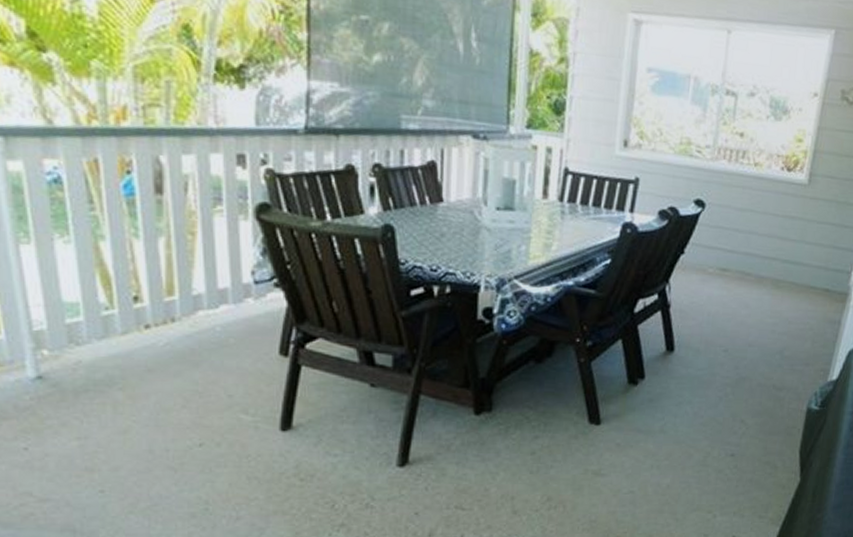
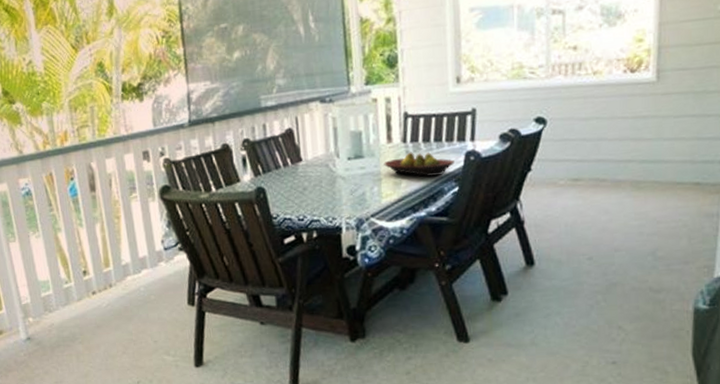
fruit bowl: none [535,213,610,244] -> present [384,152,454,177]

